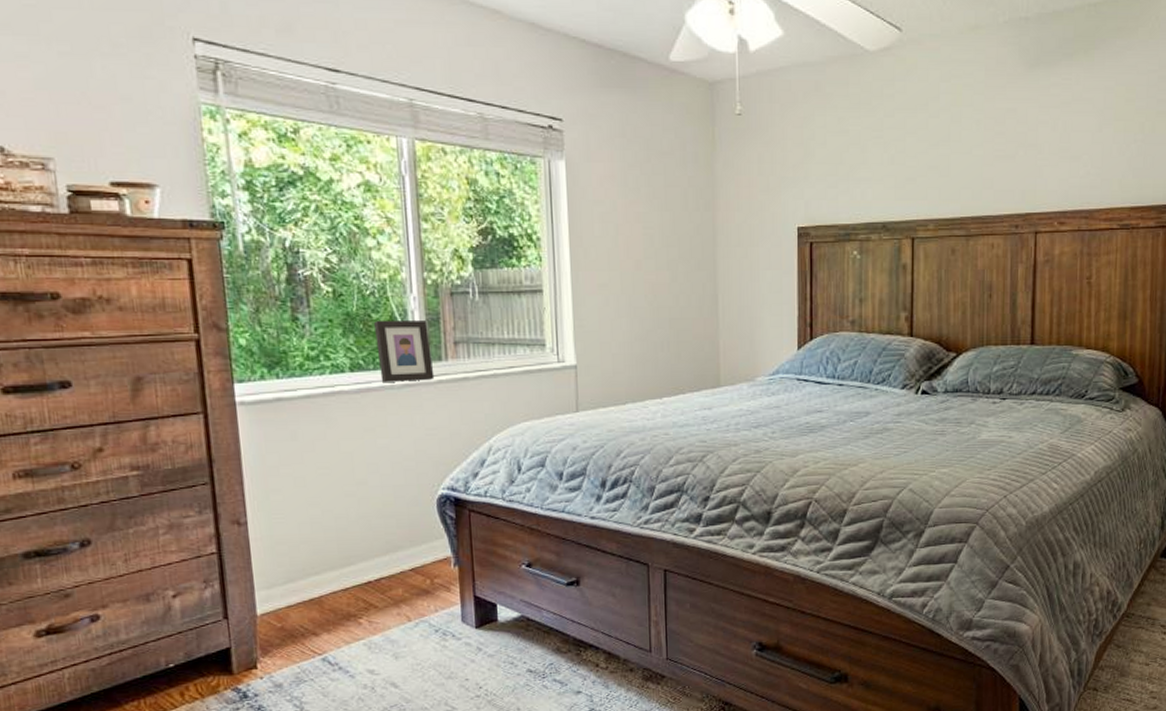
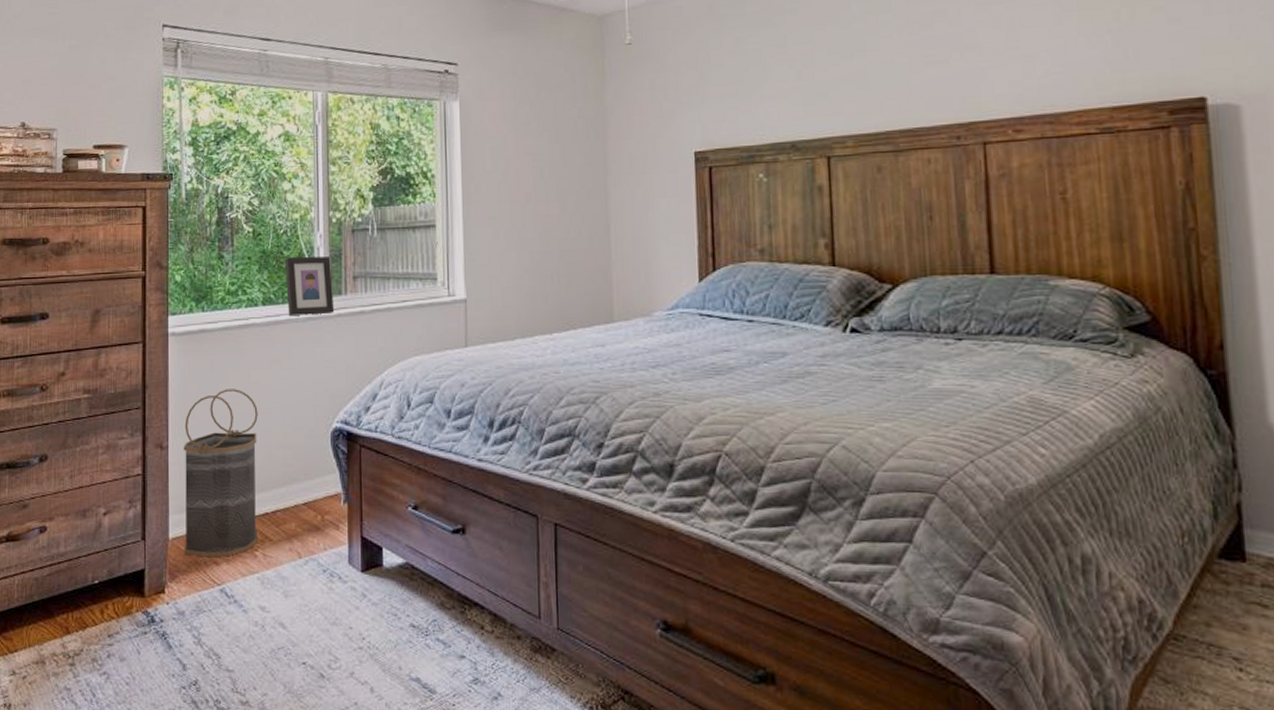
basket: none [265,459,361,630] -> present [184,389,258,558]

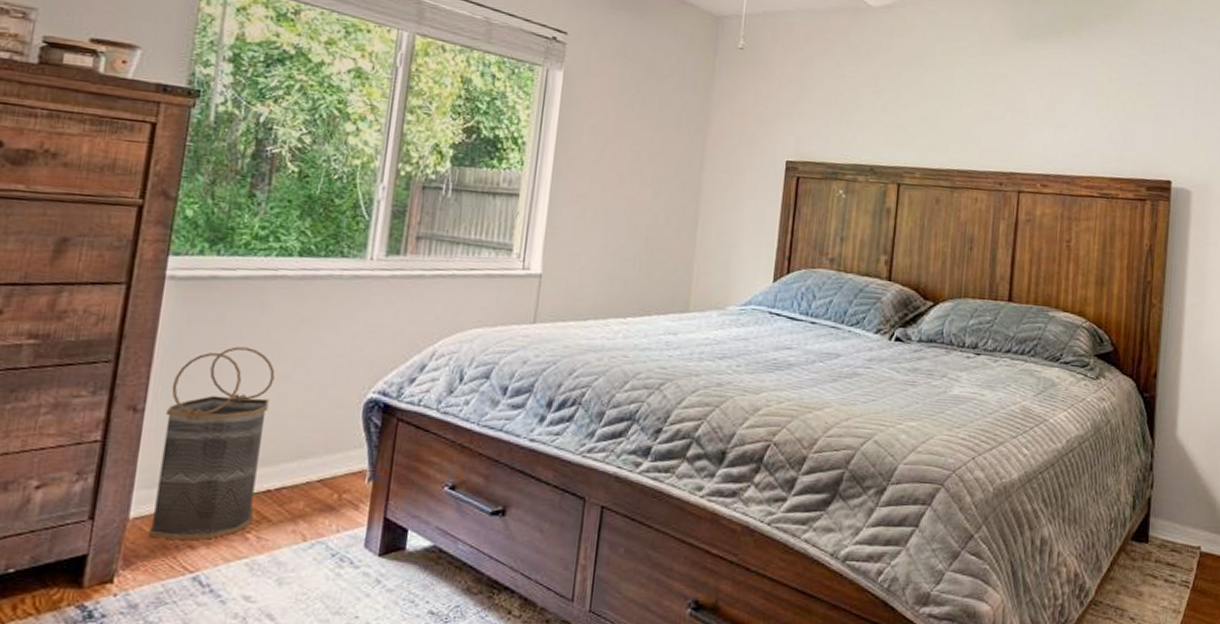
picture frame: present [284,256,335,317] -> none [330,205,393,275]

